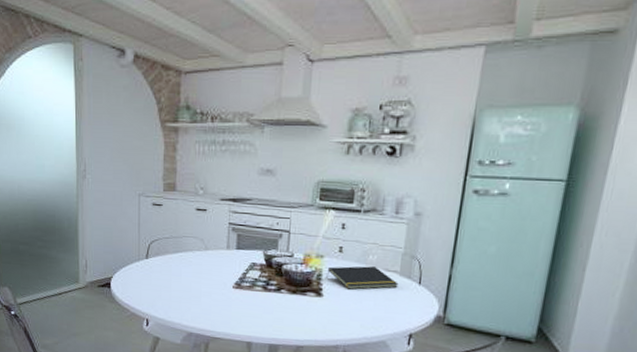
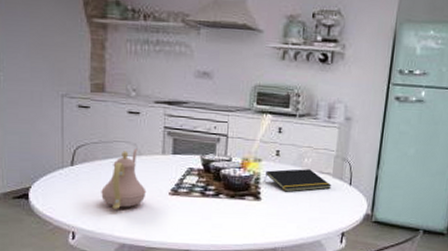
teapot: none [171,243,212,300] -> present [101,149,147,209]

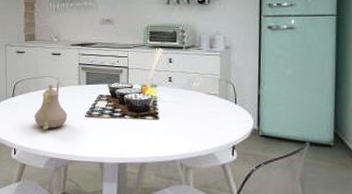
notepad: present [264,169,332,192] -> none [160,92,219,112]

